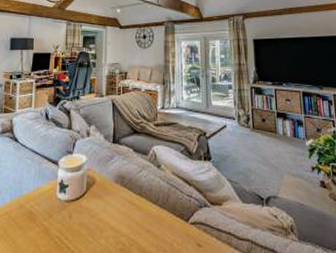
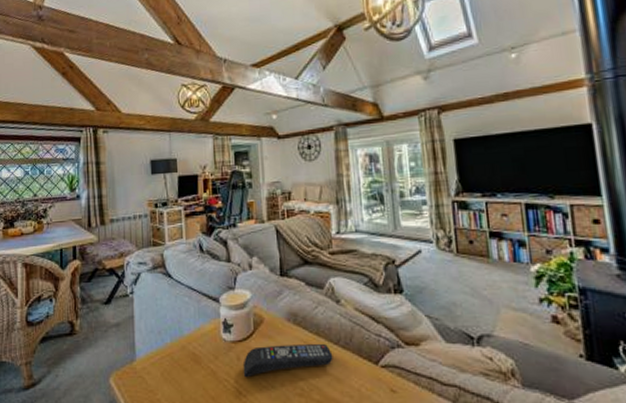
remote control: none [73,204,152,233] -> present [242,344,333,377]

